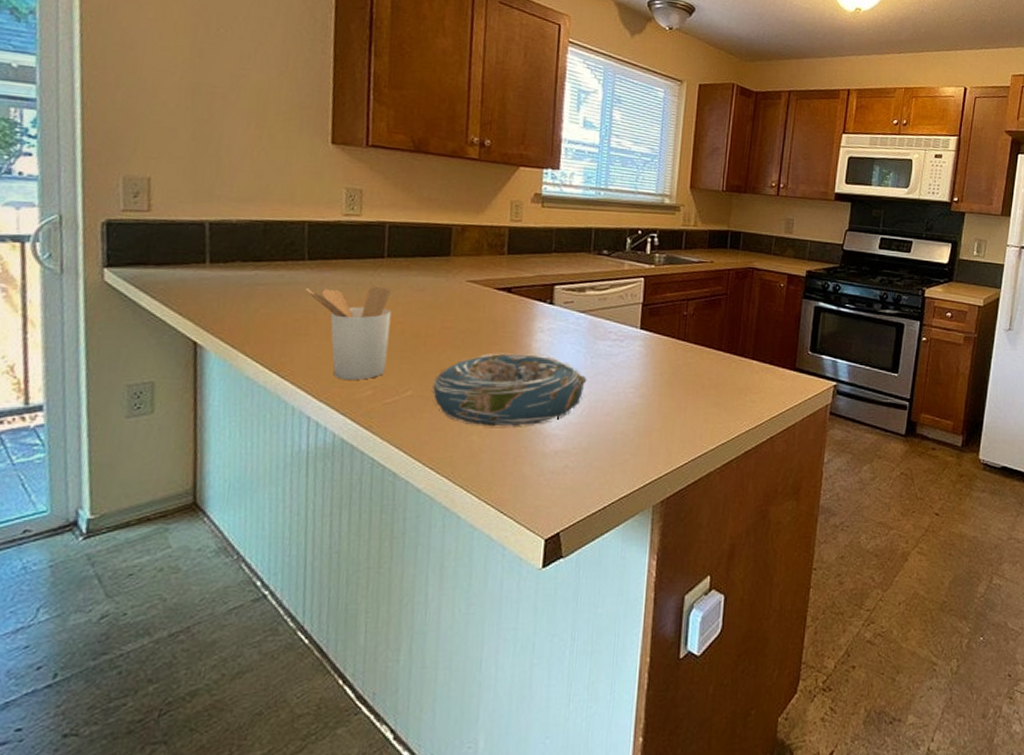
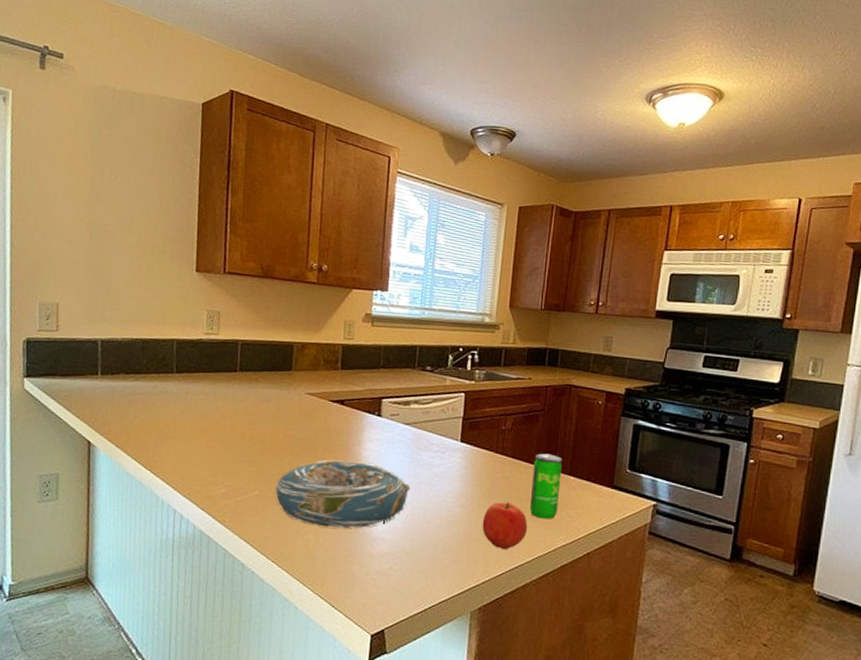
utensil holder: present [305,285,392,380] -> none [173,396,242,479]
apple: none [663,390,711,440] -> present [482,502,528,550]
beverage can: none [712,338,745,405] -> present [529,453,563,520]

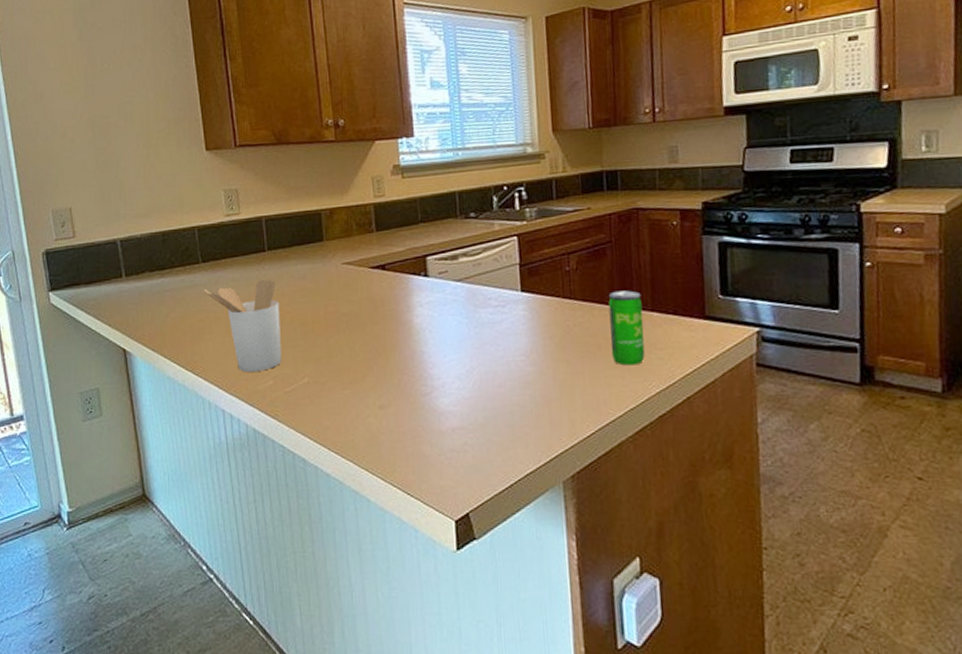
utensil holder: none [173,396,242,479] -> present [203,279,282,372]
decorative bowl: present [274,459,411,530] -> none [325,329,474,409]
apple: present [482,502,528,550] -> none [560,352,614,407]

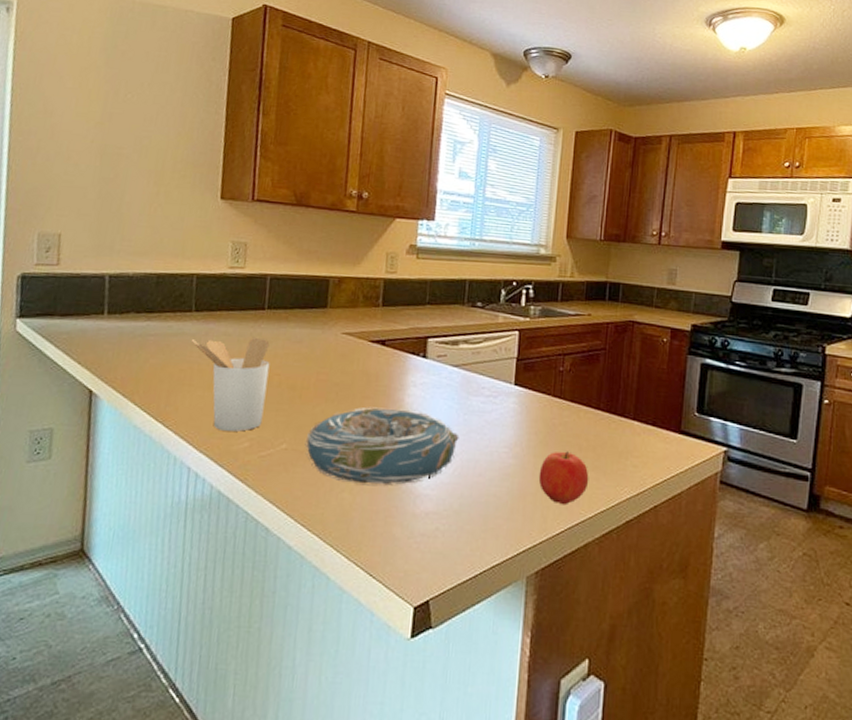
decorative bowl: none [325,329,474,409] -> present [304,407,459,486]
apple: none [560,352,614,407] -> present [538,451,589,505]
beverage can: present [608,290,645,366] -> none [590,396,626,470]

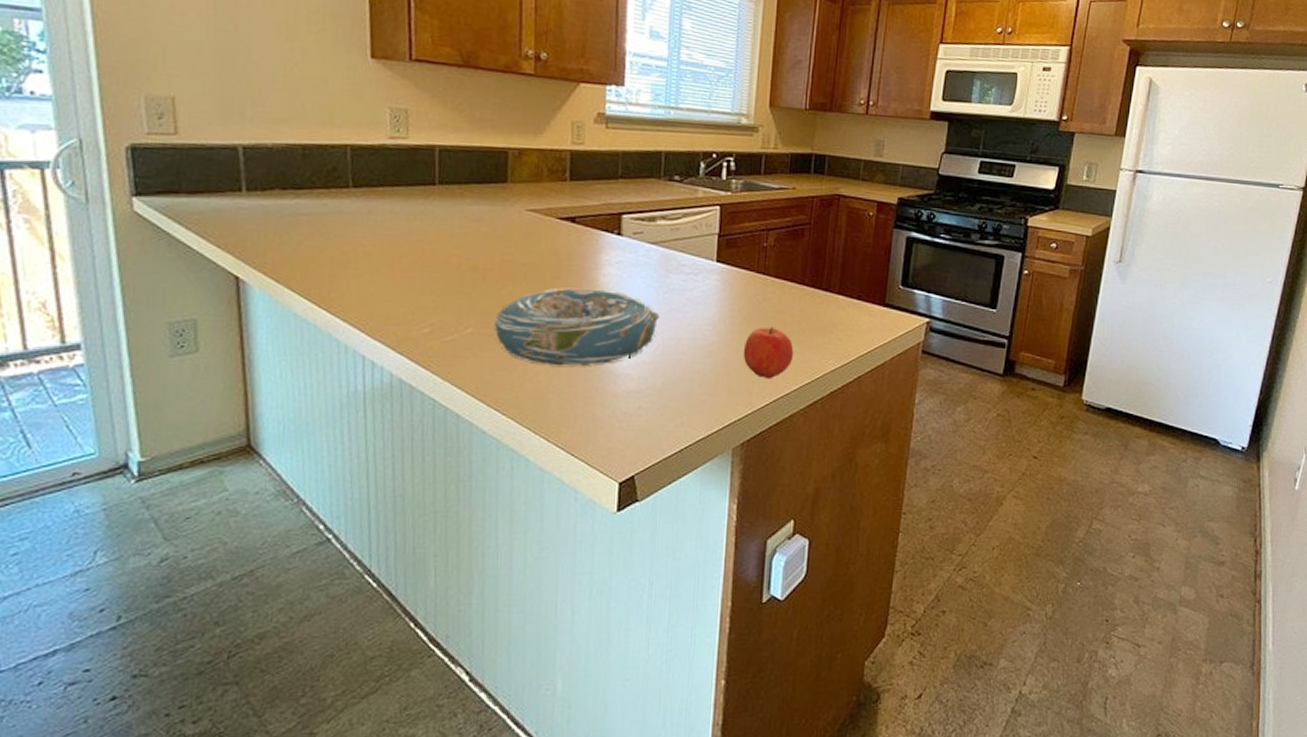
utensil holder: present [191,337,270,432] -> none [351,215,446,317]

